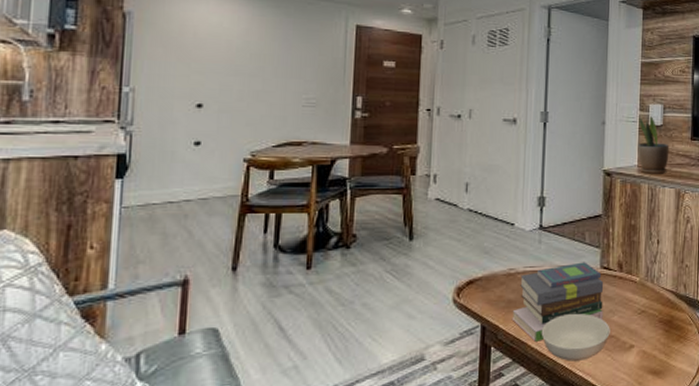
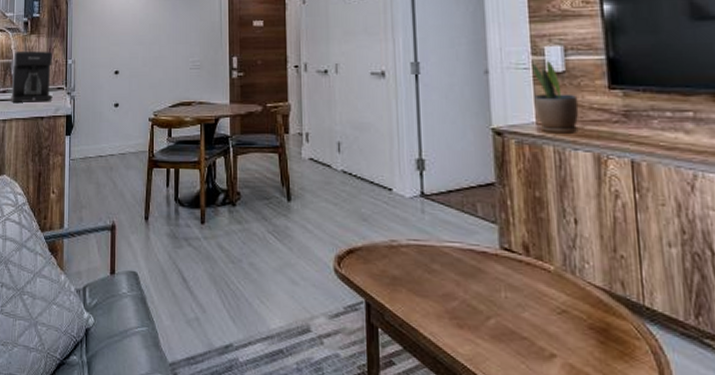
coffee maker: none [18,70,97,139] -> present [10,50,53,104]
books: present [511,262,604,342] -> none [398,239,509,330]
bowl: present [541,313,610,362] -> none [433,301,521,363]

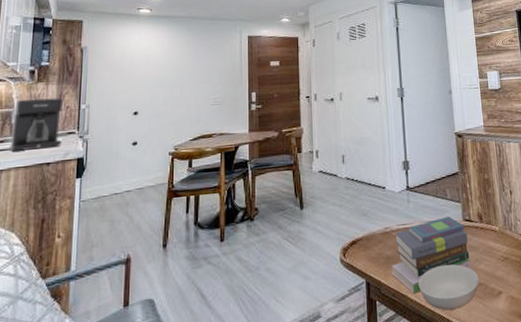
books: none [398,239,509,330] -> present [391,216,471,294]
bowl: none [433,301,521,363] -> present [418,264,479,311]
potted plant: present [532,61,579,134] -> none [480,82,510,132]

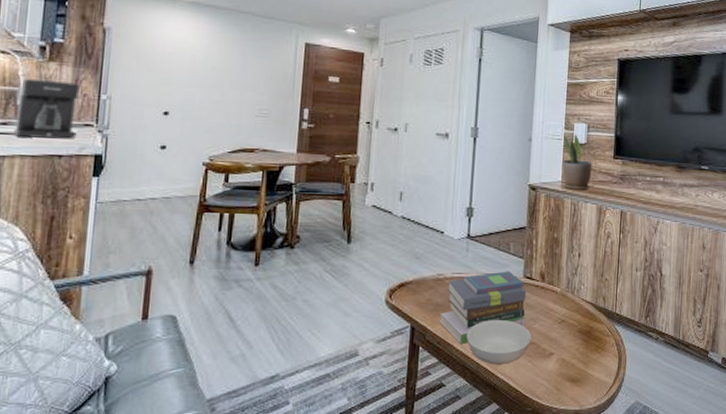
potted plant: none [480,82,510,132] -> present [562,135,593,190]

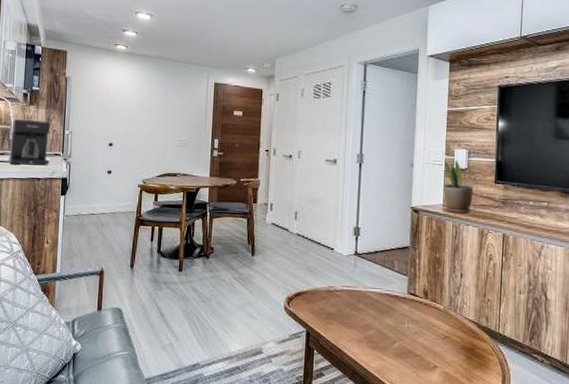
books: present [439,271,527,344] -> none [331,286,411,351]
bowl: present [466,319,532,365] -> none [355,330,416,373]

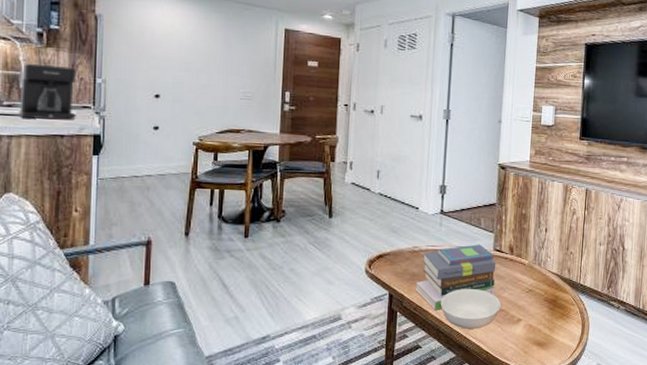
books: none [331,286,411,351] -> present [415,244,497,310]
bowl: none [355,330,416,373] -> present [440,288,501,329]
potted plant: present [443,160,474,214] -> none [530,117,560,170]

